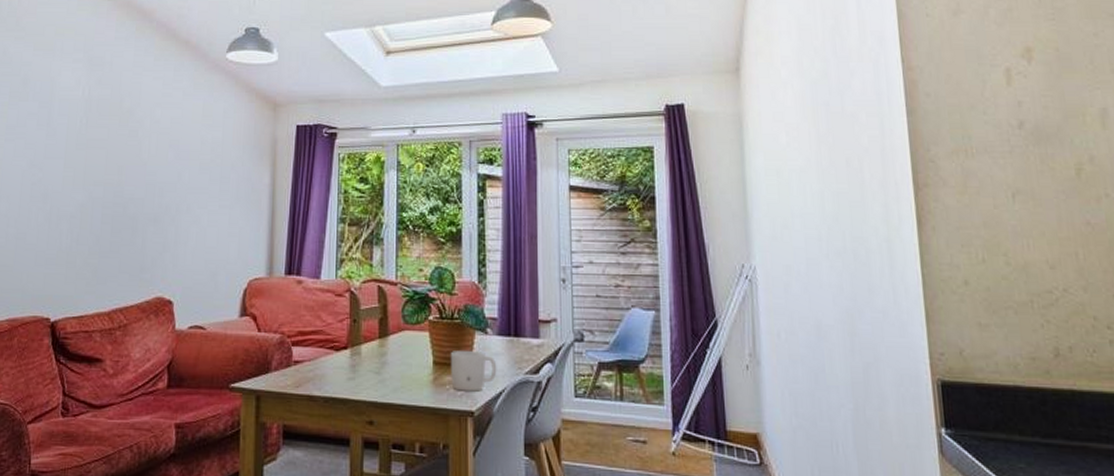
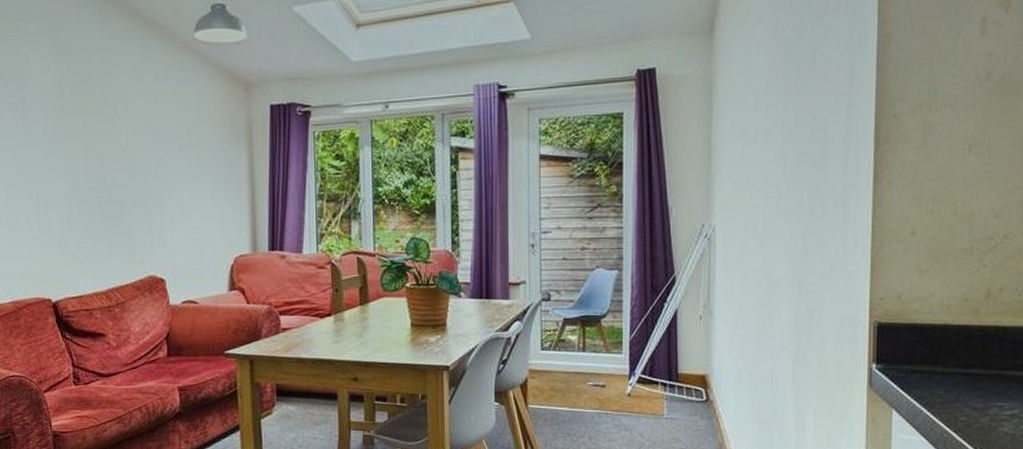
mug: present [450,350,497,392] -> none [426,312,470,349]

